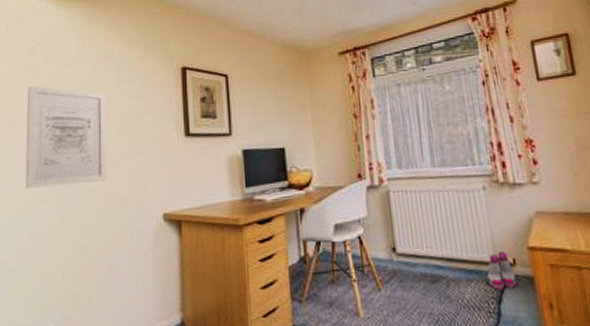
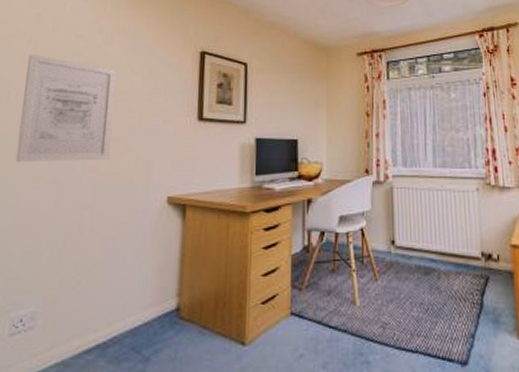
boots: present [487,252,517,290] -> none [474,248,499,283]

